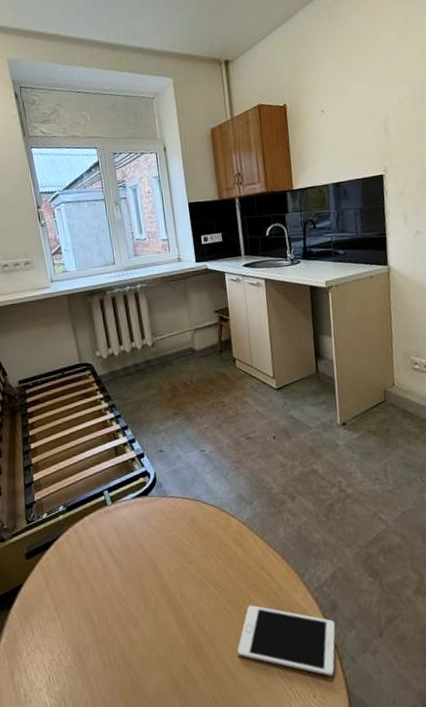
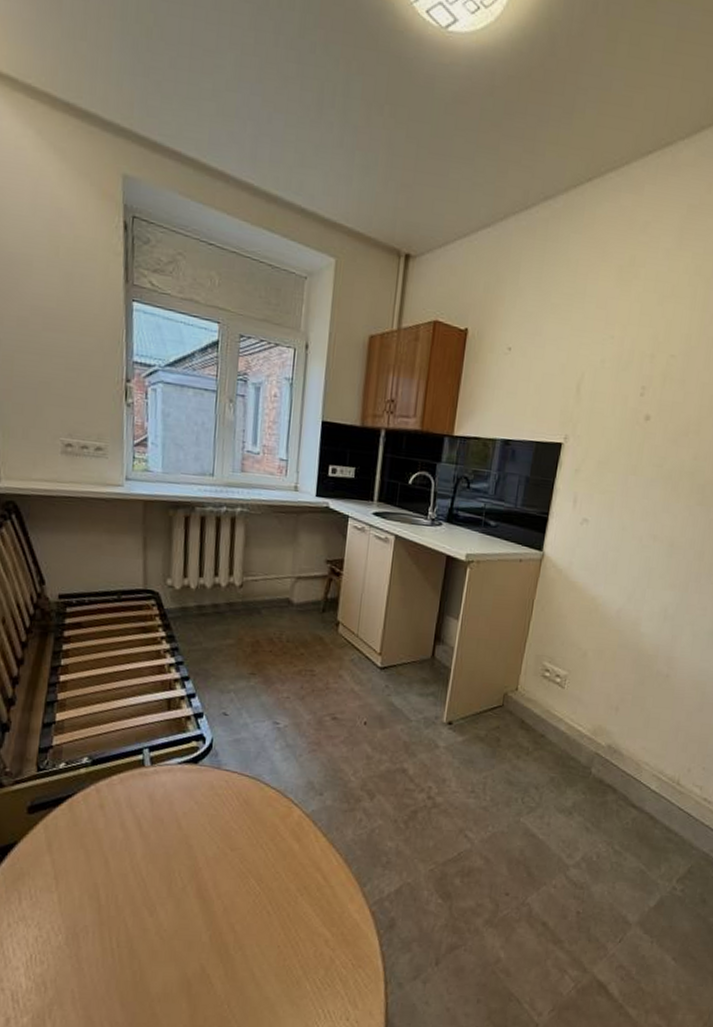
cell phone: present [237,605,336,677] -> none [268,908,389,1000]

